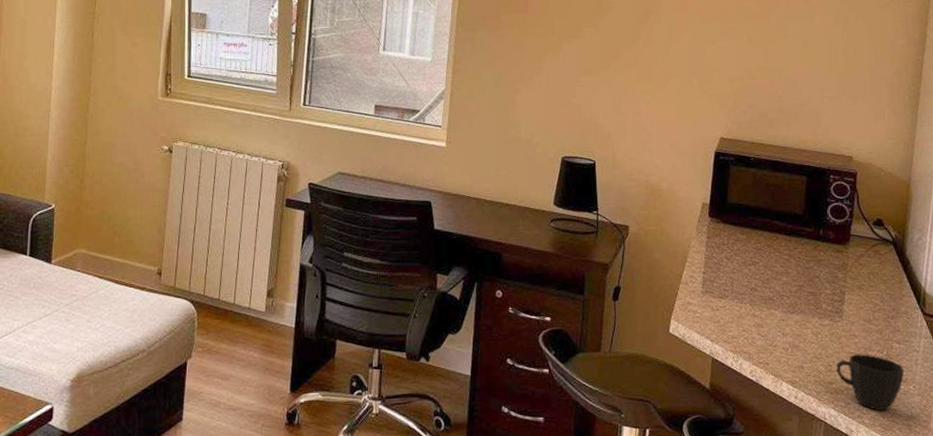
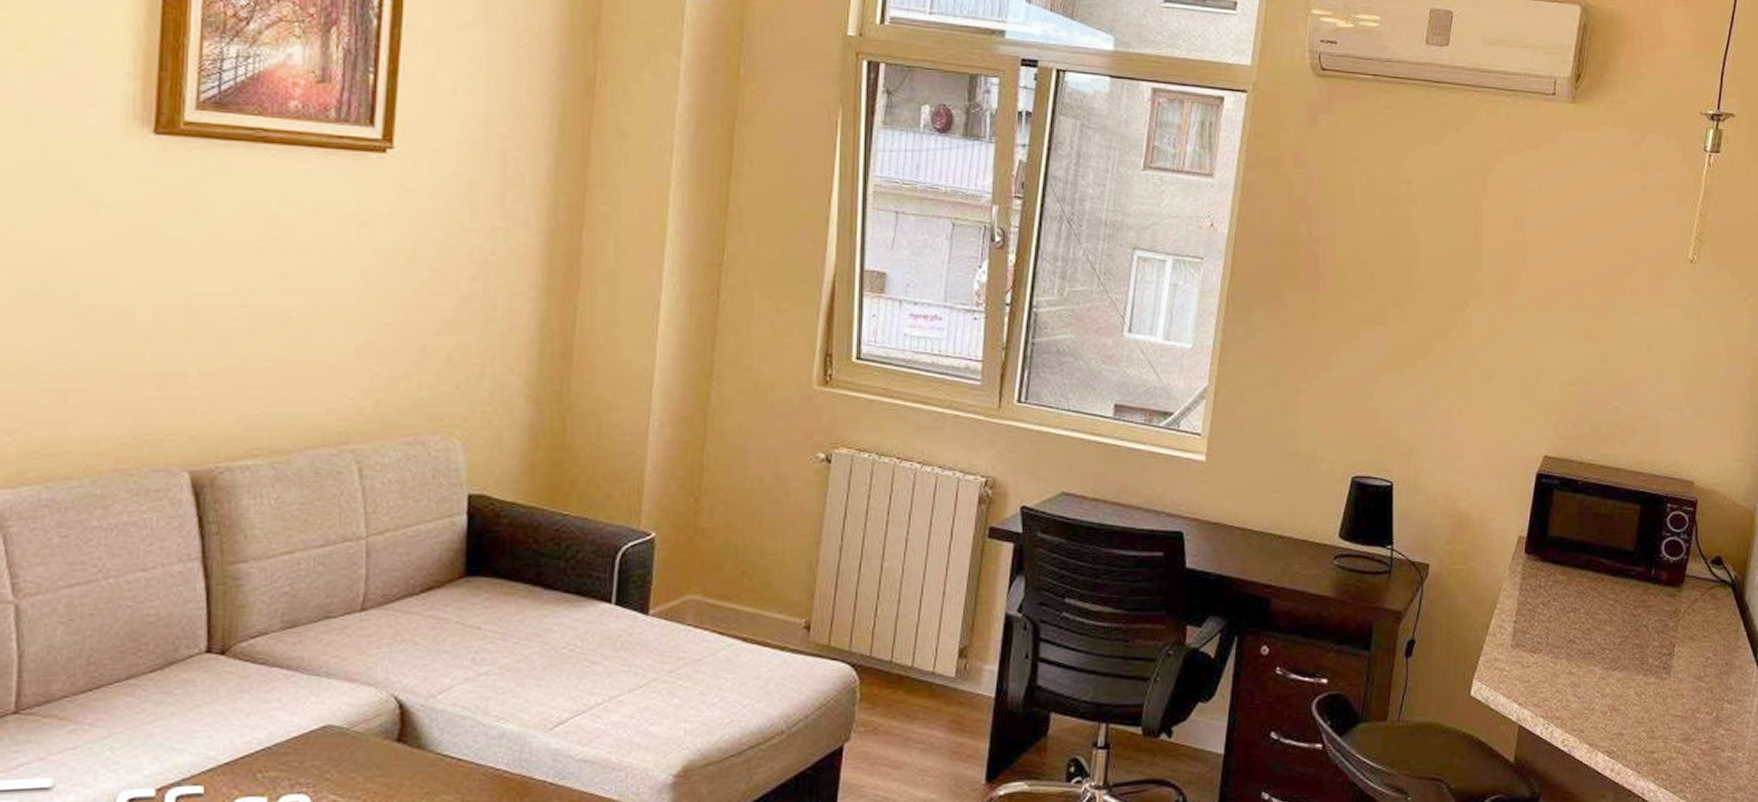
cup: present [836,354,905,411] -> none [1659,717,1734,783]

